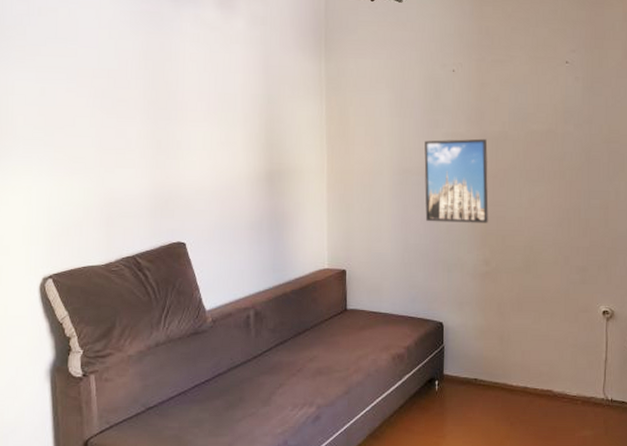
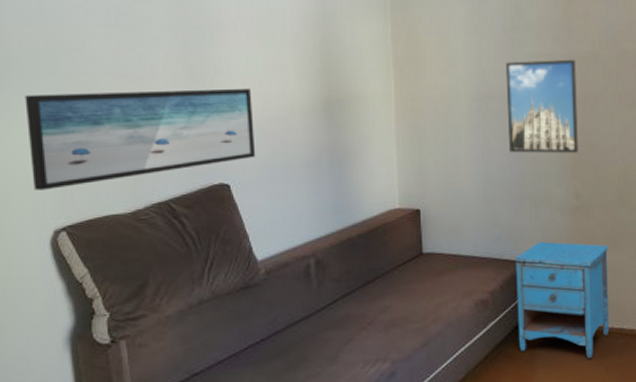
wall art: none [26,160,208,244] -> present [25,88,256,191]
nightstand: none [428,303,515,414] -> present [514,241,610,359]

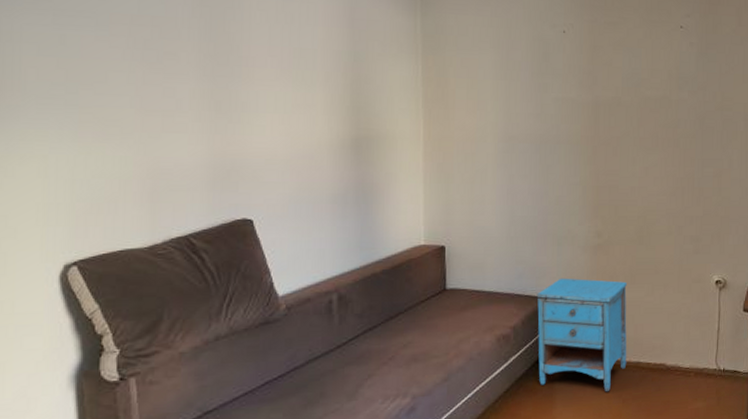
wall art: present [25,88,256,191] -> none [40,124,281,224]
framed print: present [506,59,578,153] -> none [532,104,601,193]

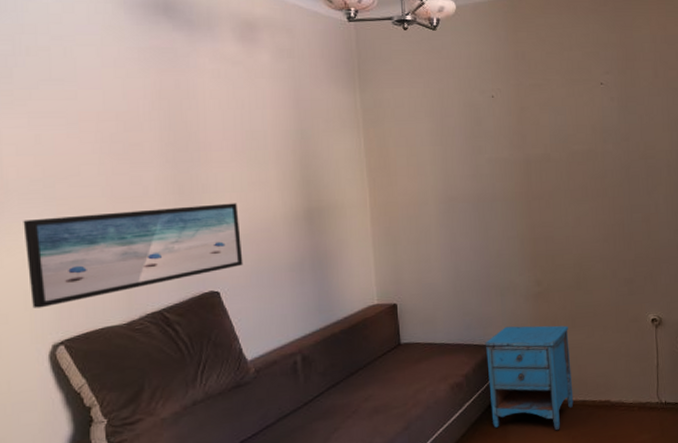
wall art: none [40,124,281,224] -> present [23,203,243,309]

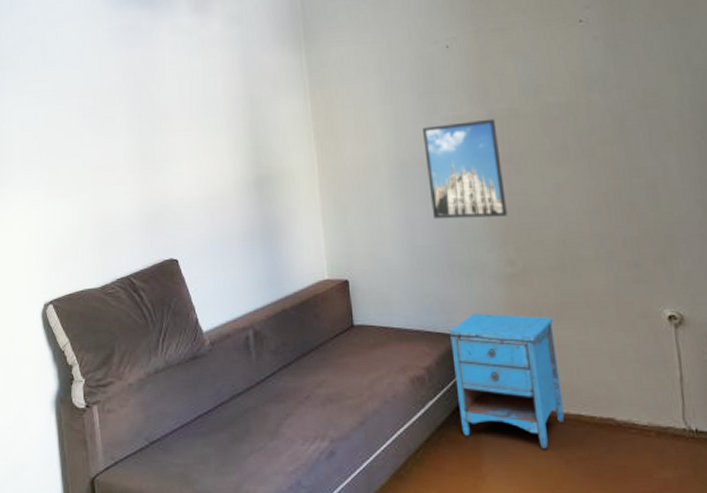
wall art: present [23,203,243,309] -> none [24,171,199,269]
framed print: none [469,162,537,248] -> present [423,118,508,220]

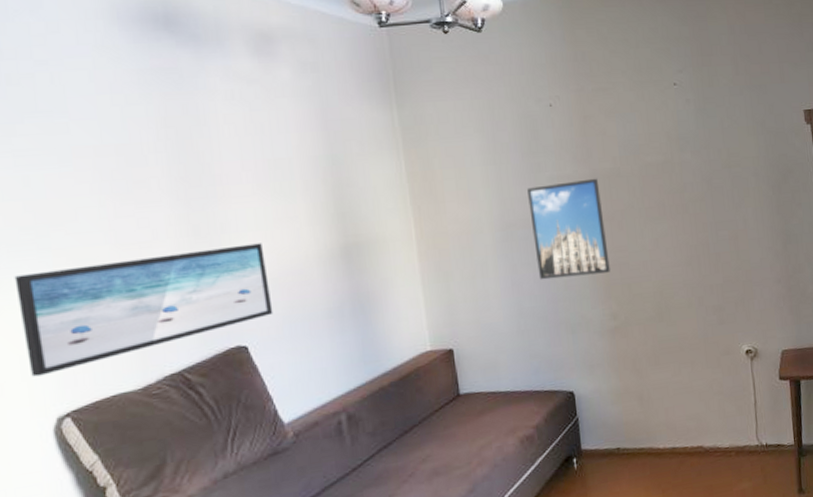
wall art: none [24,171,199,269] -> present [14,243,273,377]
nightstand: present [449,313,565,450] -> none [556,363,662,485]

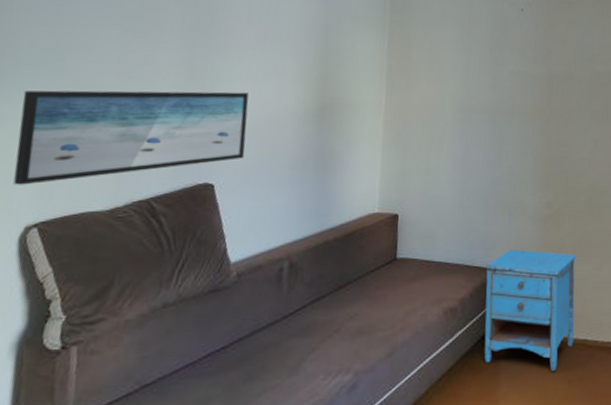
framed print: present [527,178,610,280] -> none [487,77,553,164]
nightstand: none [556,363,662,485] -> present [484,249,576,372]

